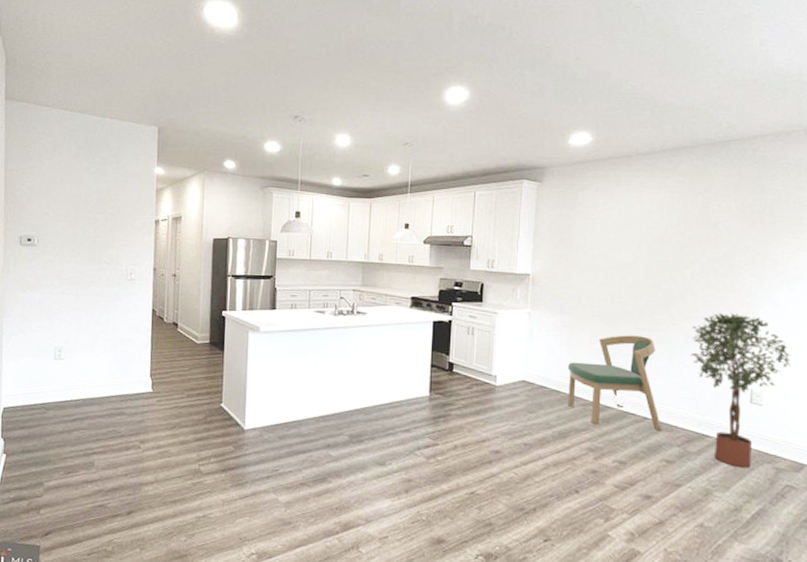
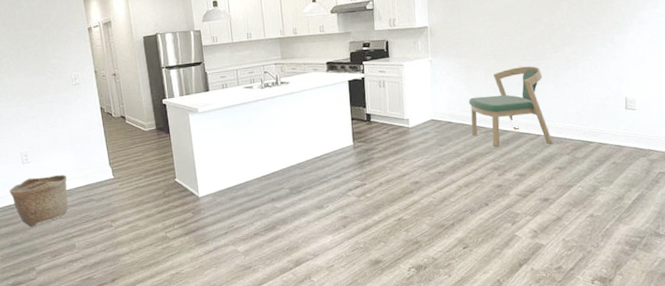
basket: none [33,377,101,433] -> present [9,174,68,226]
potted tree: present [690,312,790,468] -> none [572,34,658,164]

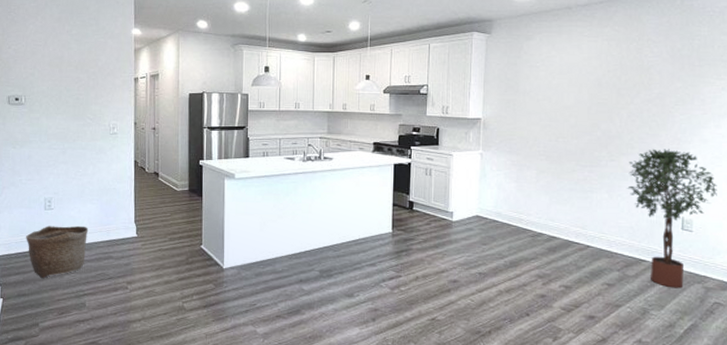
dining chair: present [469,66,553,147] -> none [518,171,603,258]
potted tree: none [572,34,658,164] -> present [627,149,717,289]

